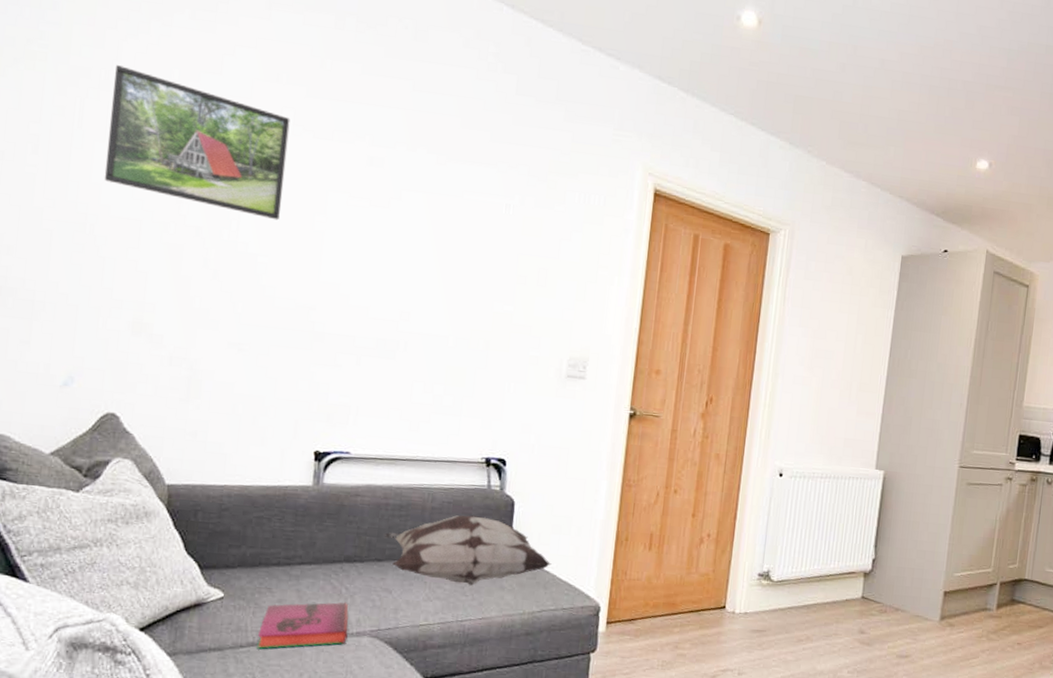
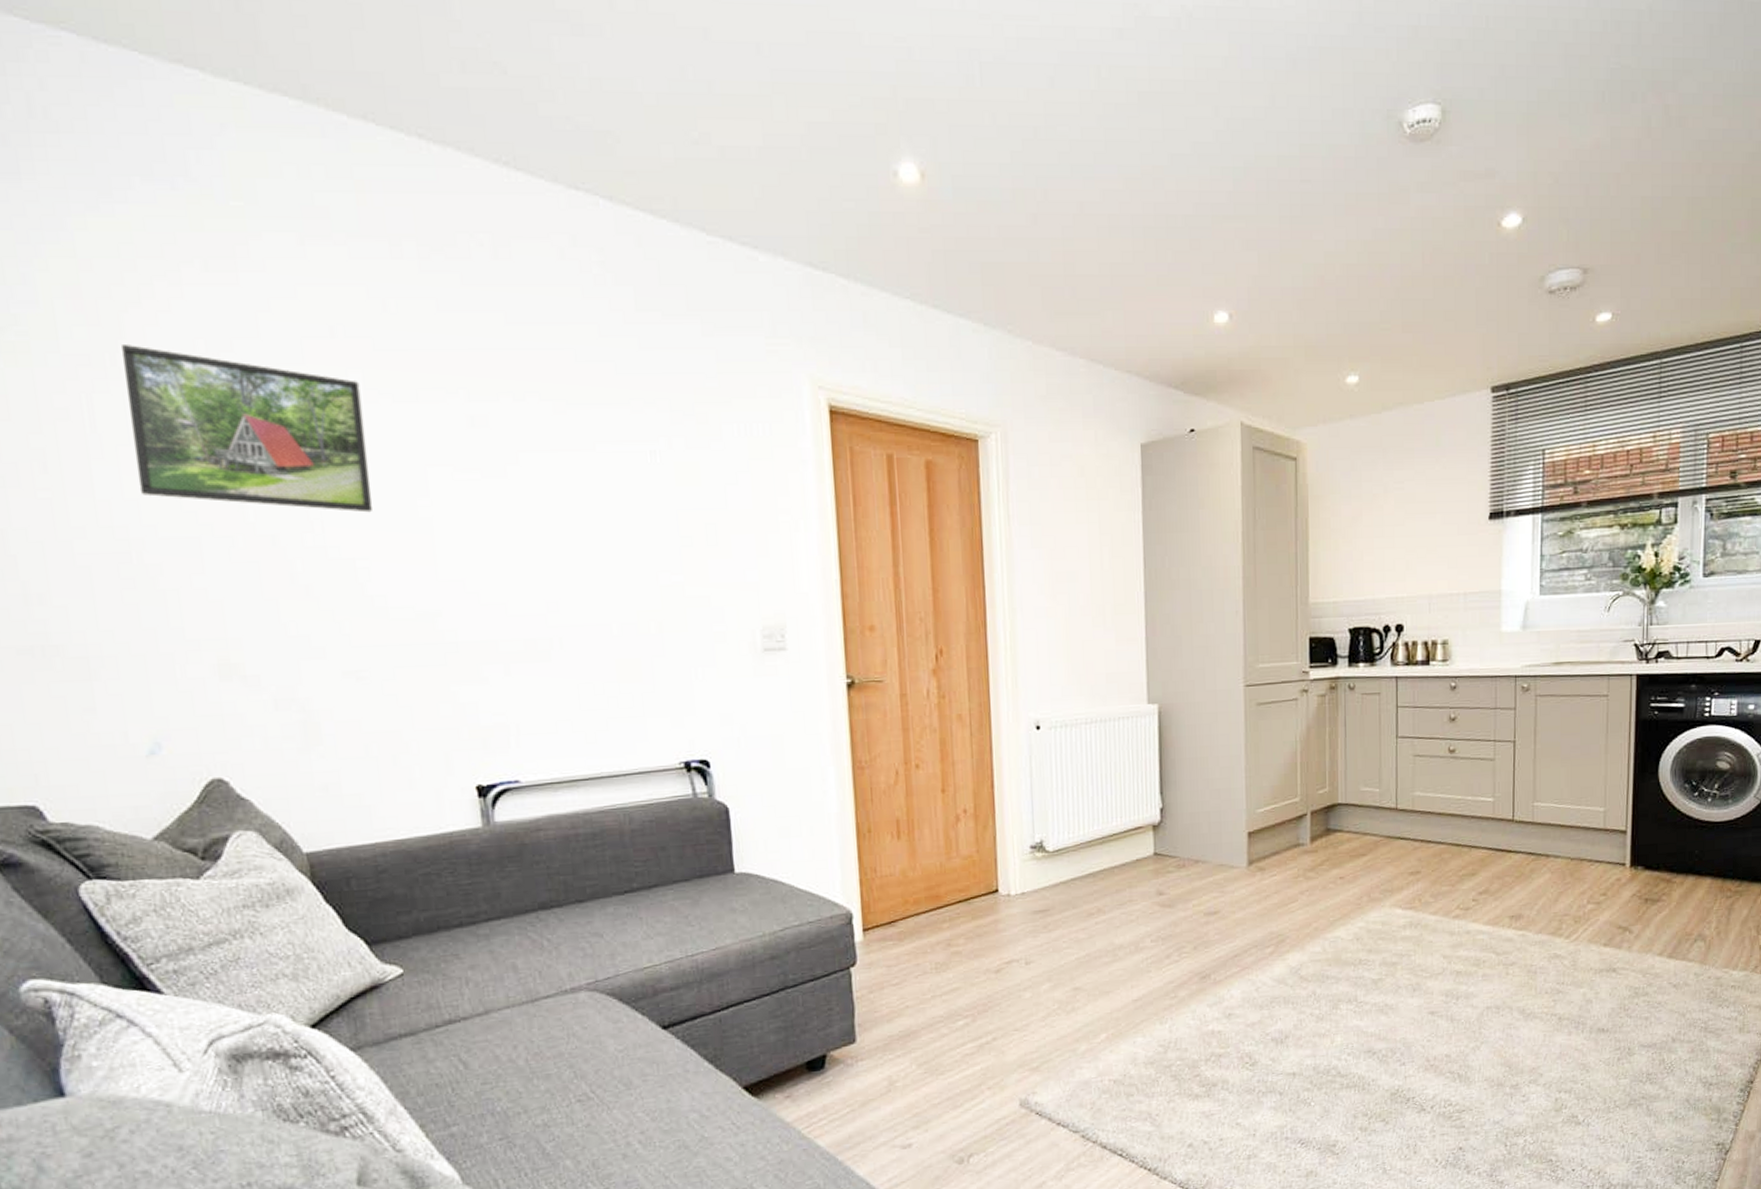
hardback book: present [257,602,349,649] -> none [454,956,561,1025]
decorative pillow: present [385,515,552,586] -> none [581,831,786,913]

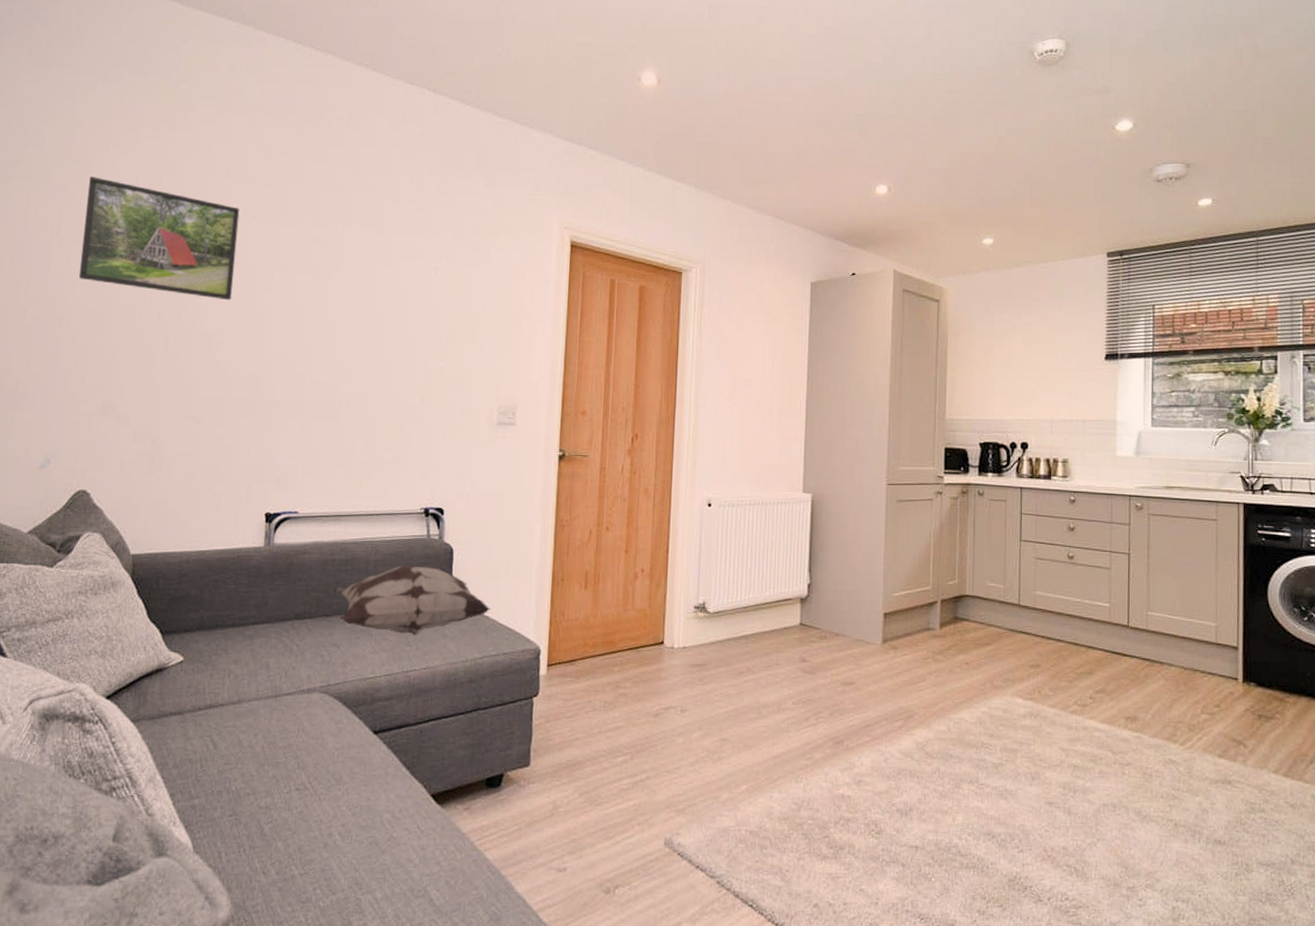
decorative pillow: none [581,831,786,913] -> present [332,565,491,635]

